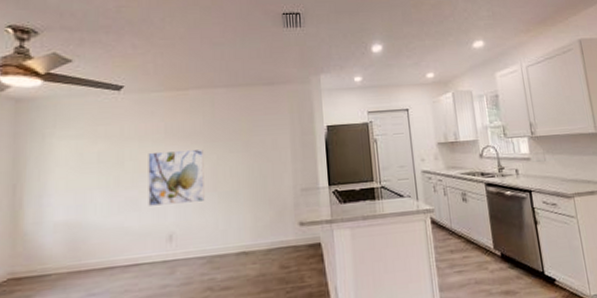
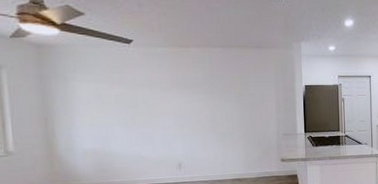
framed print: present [148,149,205,206] -> none [158,97,206,141]

